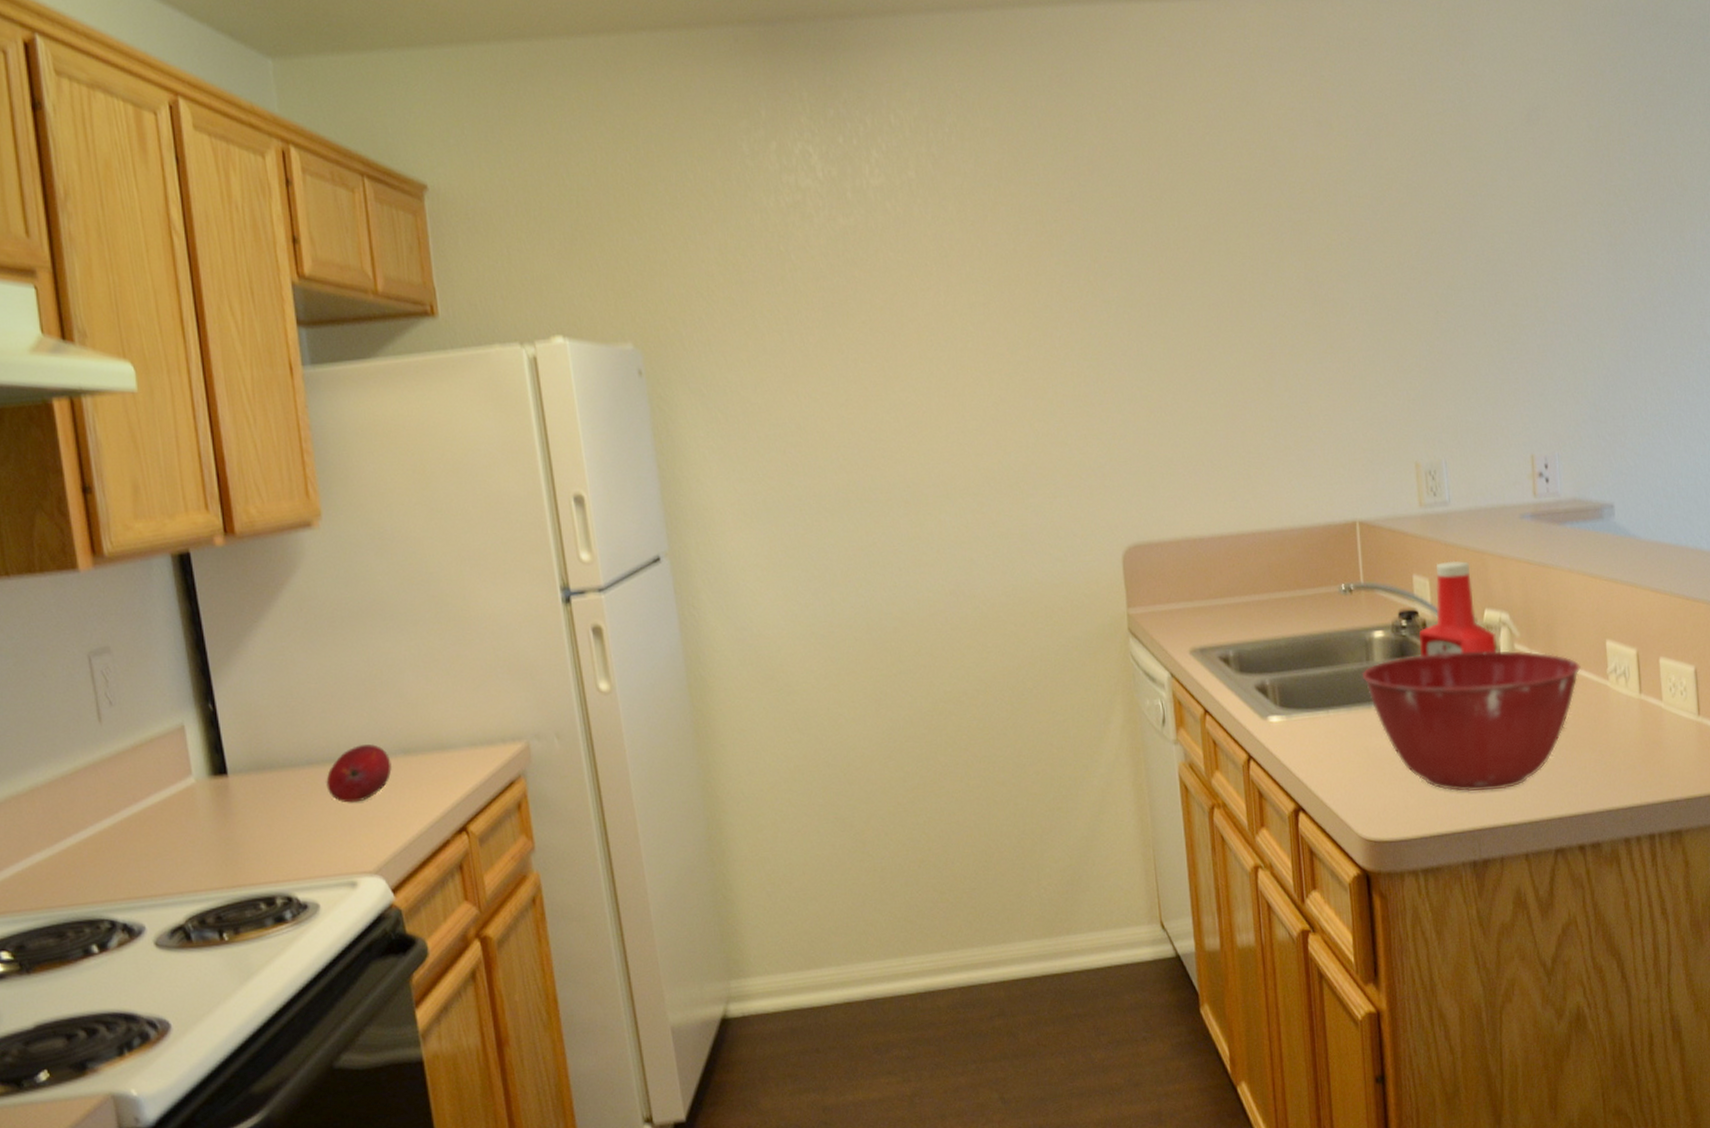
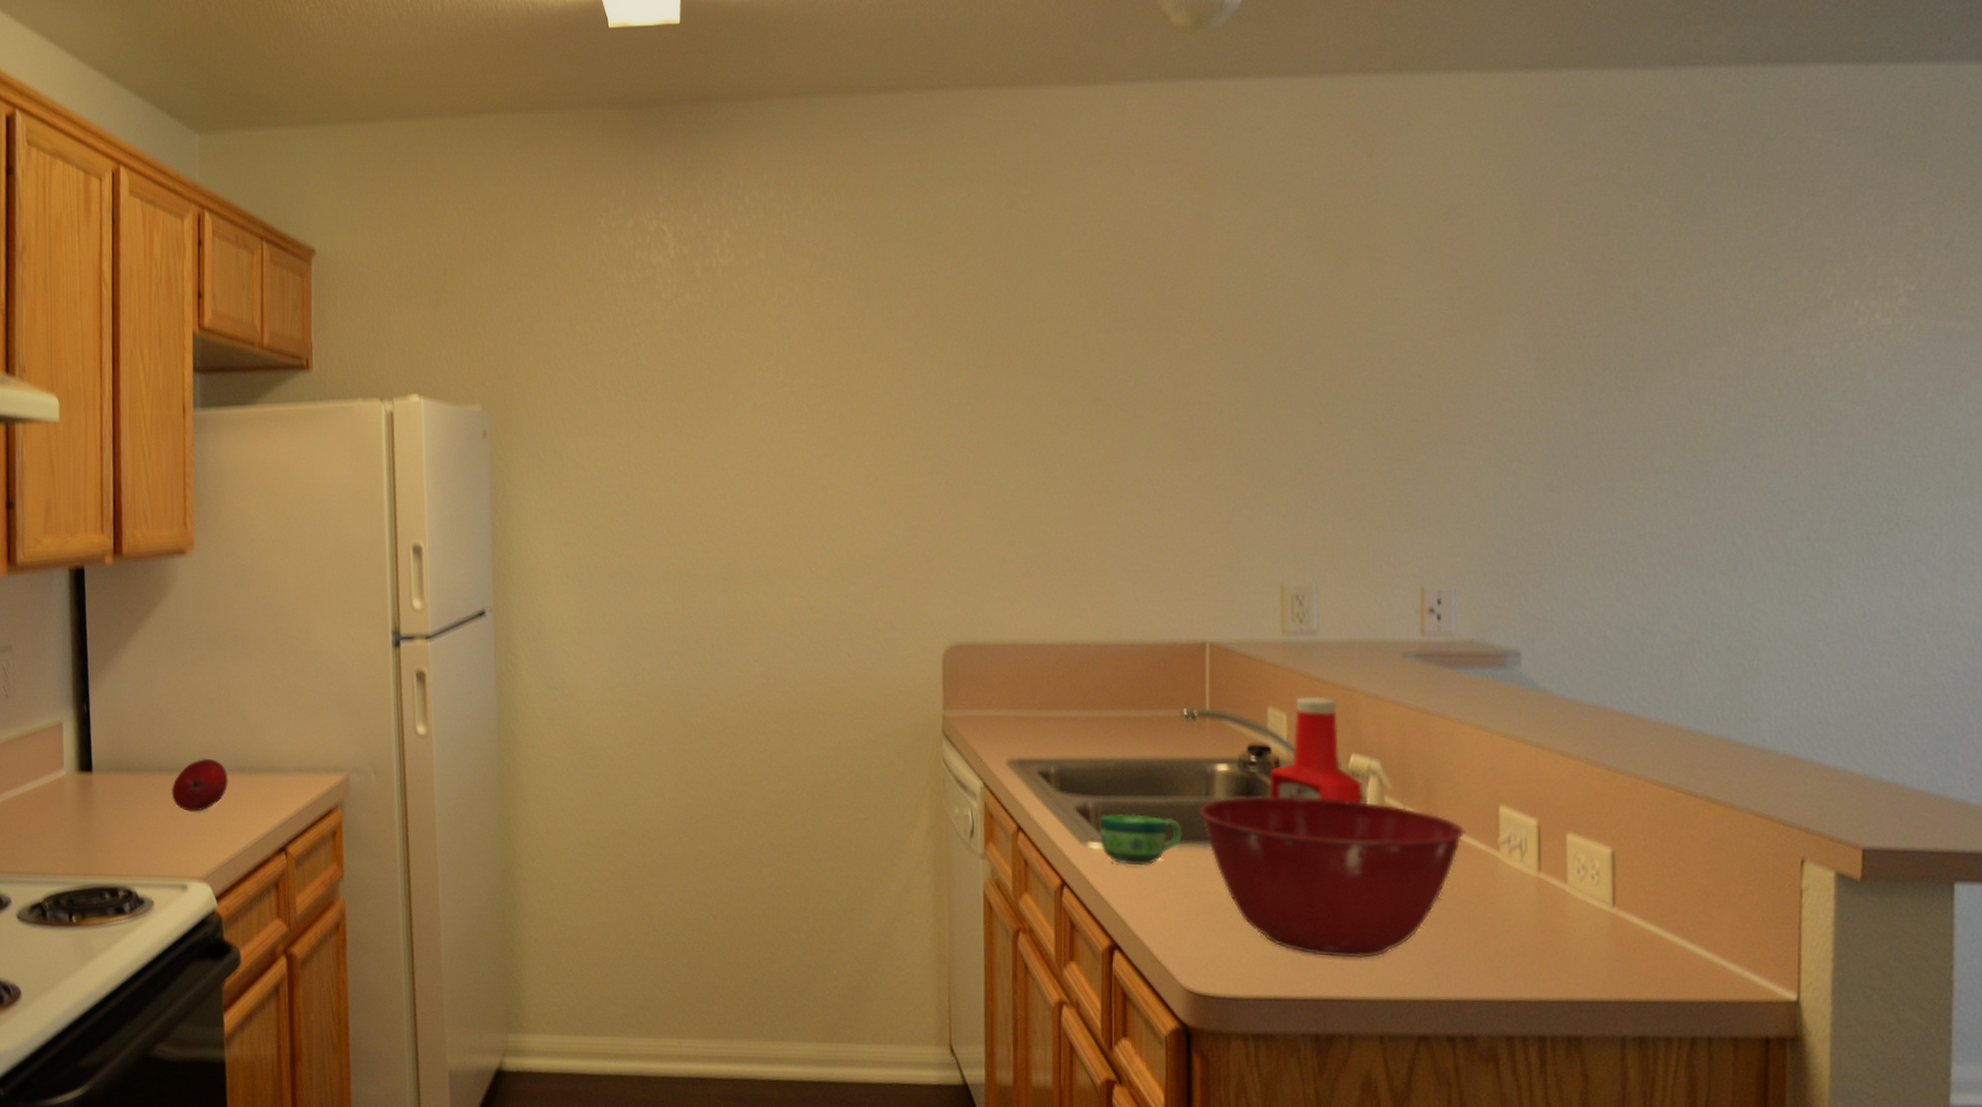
cup: none [1276,685,1349,733] -> present [1099,813,1182,865]

